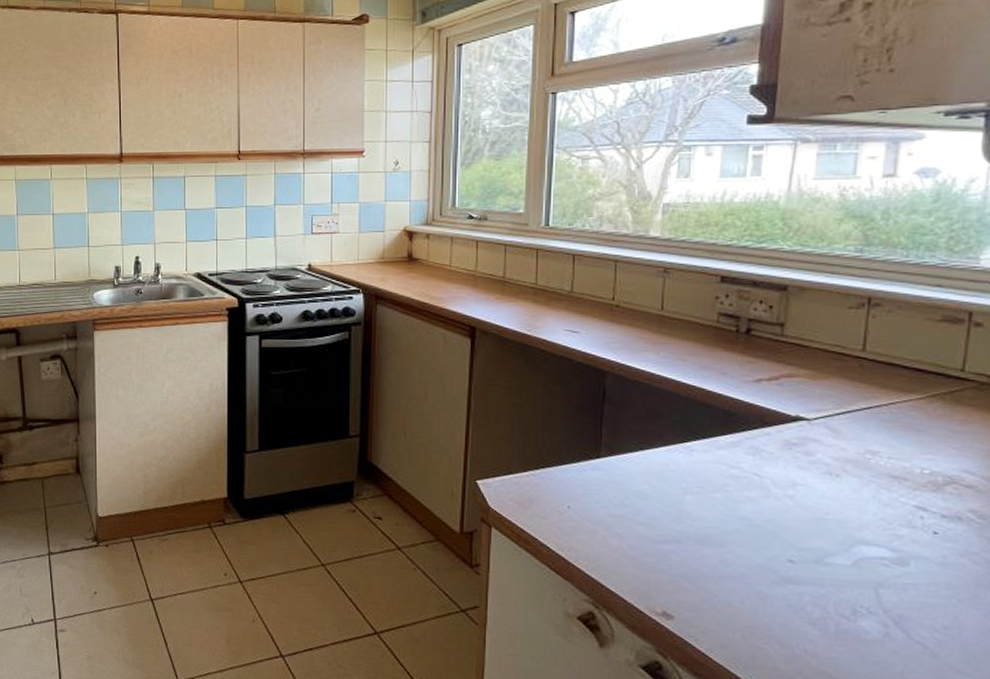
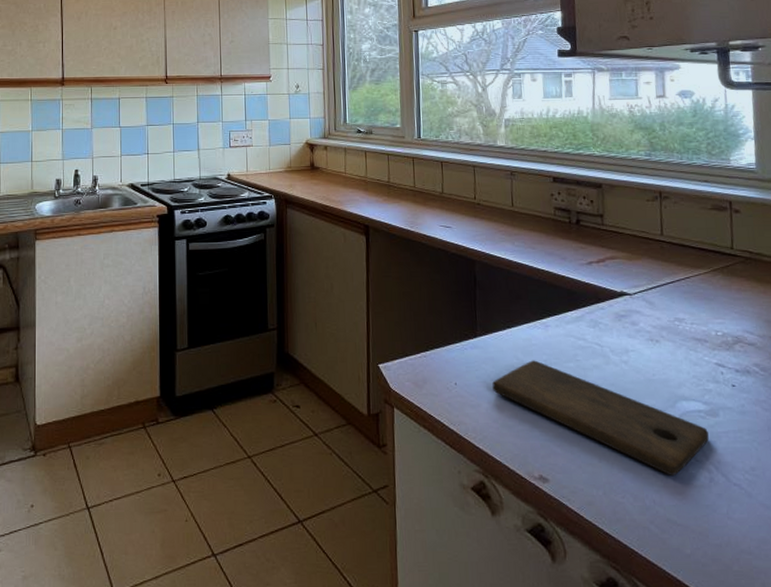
cutting board: none [614,487,891,626] -> present [492,360,709,475]

